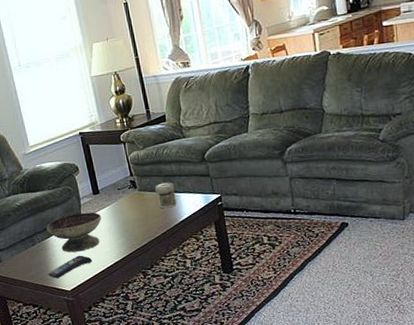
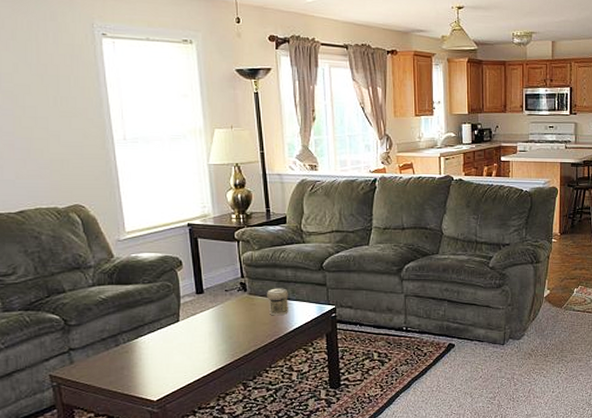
decorative bowl: present [47,212,102,253] -> none [136,313,203,357]
remote control: present [48,255,93,279] -> none [131,361,187,387]

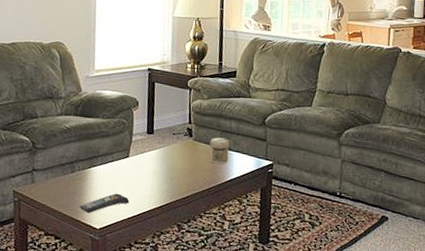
remote control: none [131,361,187,387] -> present [80,193,130,214]

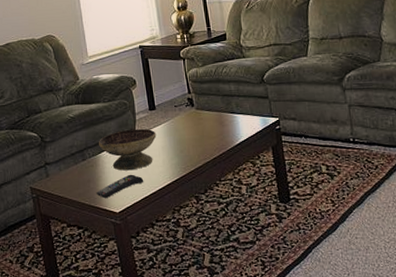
decorative bowl: none [90,149,150,190] -> present [99,128,157,171]
jar: present [210,137,230,164] -> none [213,102,234,130]

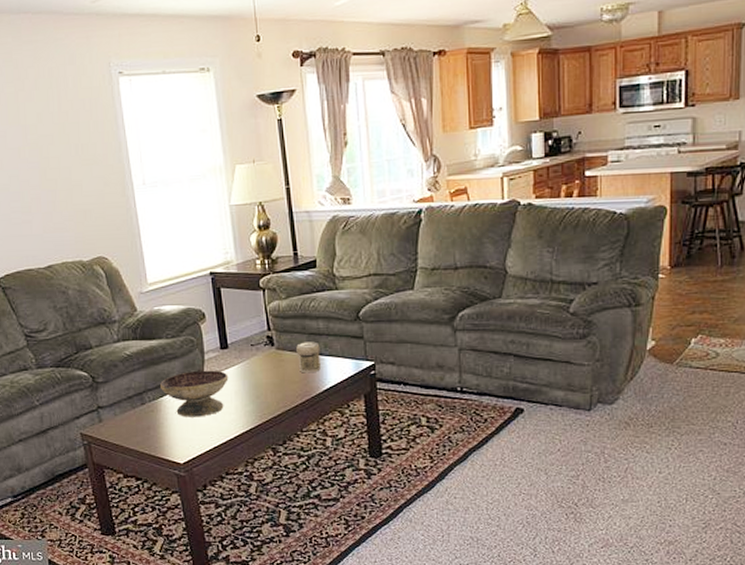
remote control: present [96,174,144,199] -> none [158,421,213,448]
jar: none [213,102,234,130] -> present [296,341,321,373]

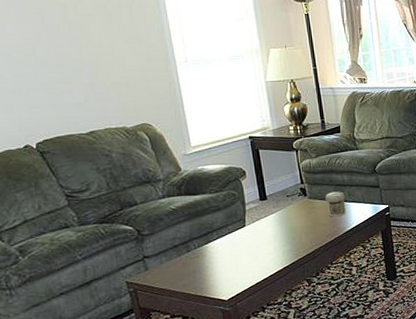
decorative bowl: present [160,370,229,417] -> none [205,218,268,260]

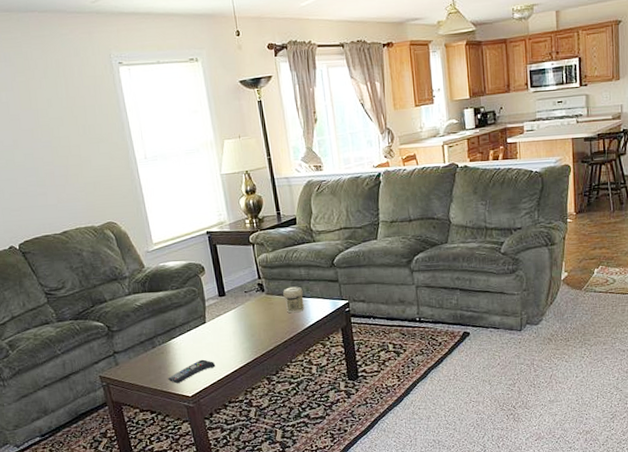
remote control: none [203,262,255,288] -> present [168,359,216,384]

